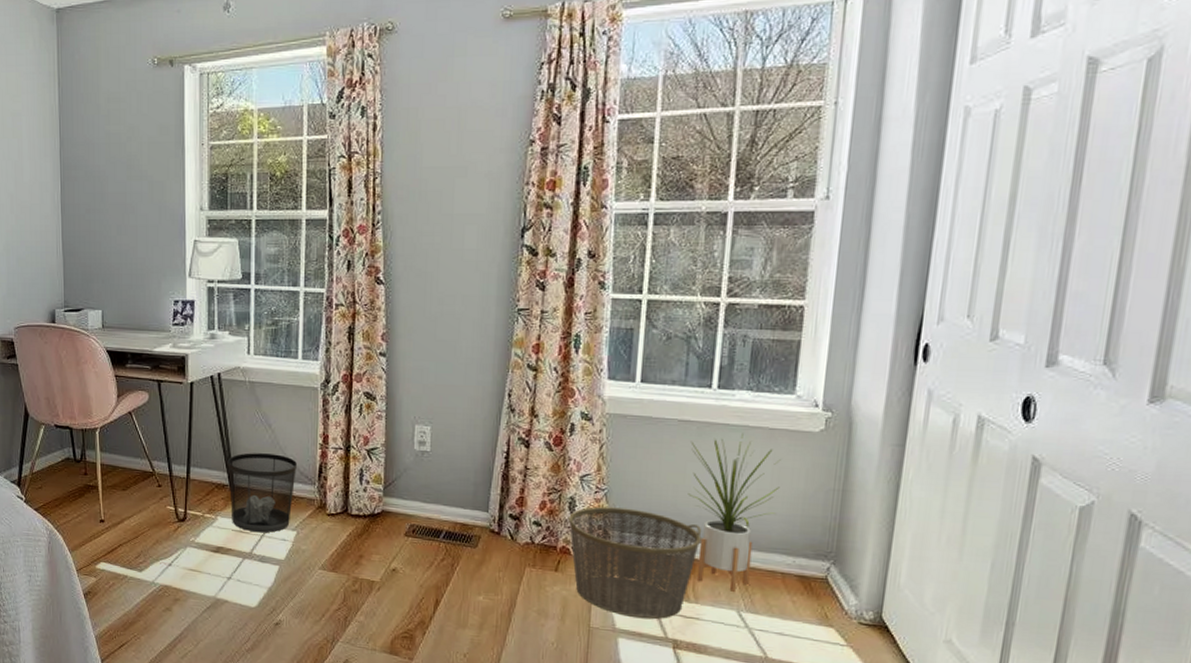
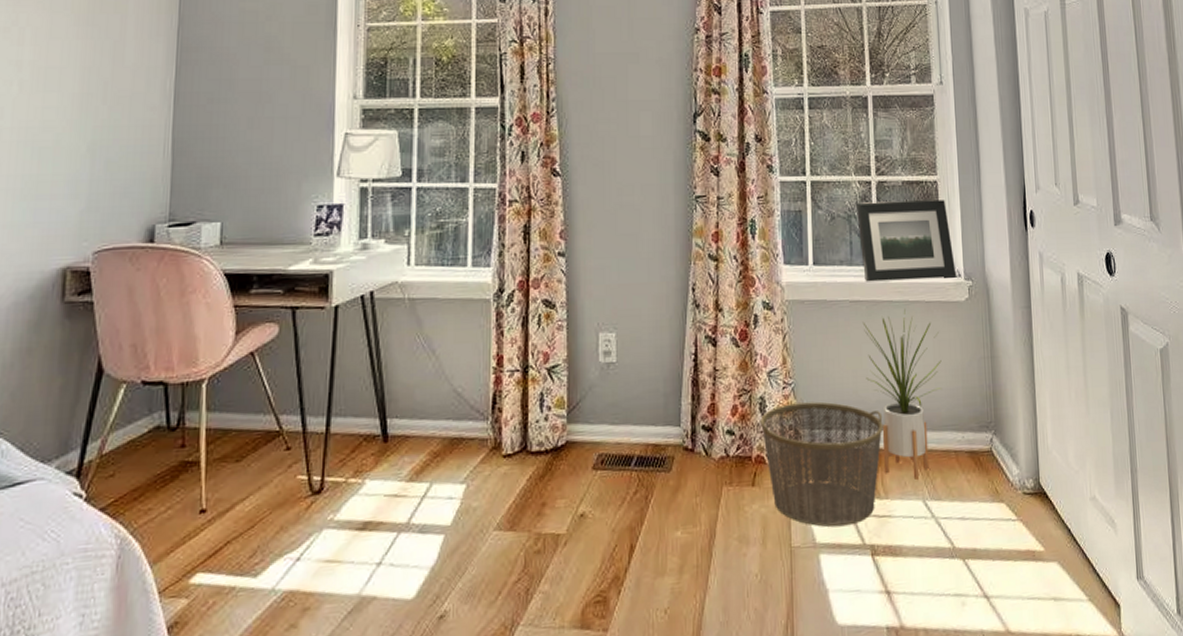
waste bin: present [227,453,298,533] -> none [379,386,467,494]
picture frame: none [697,324,814,408] -> present [856,200,957,282]

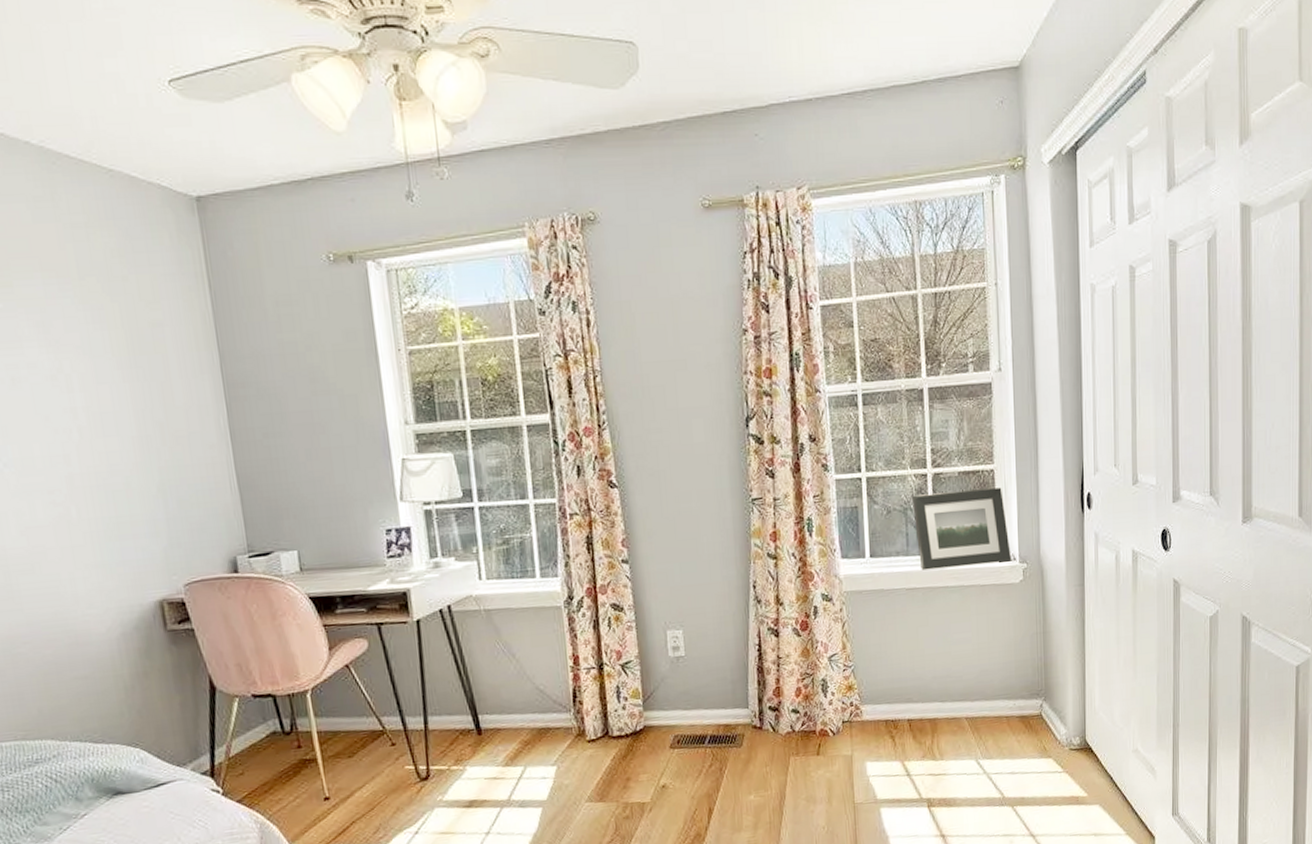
basket: present [759,401,883,527] -> none [822,680,939,786]
house plant: present [862,308,942,479] -> none [919,593,995,743]

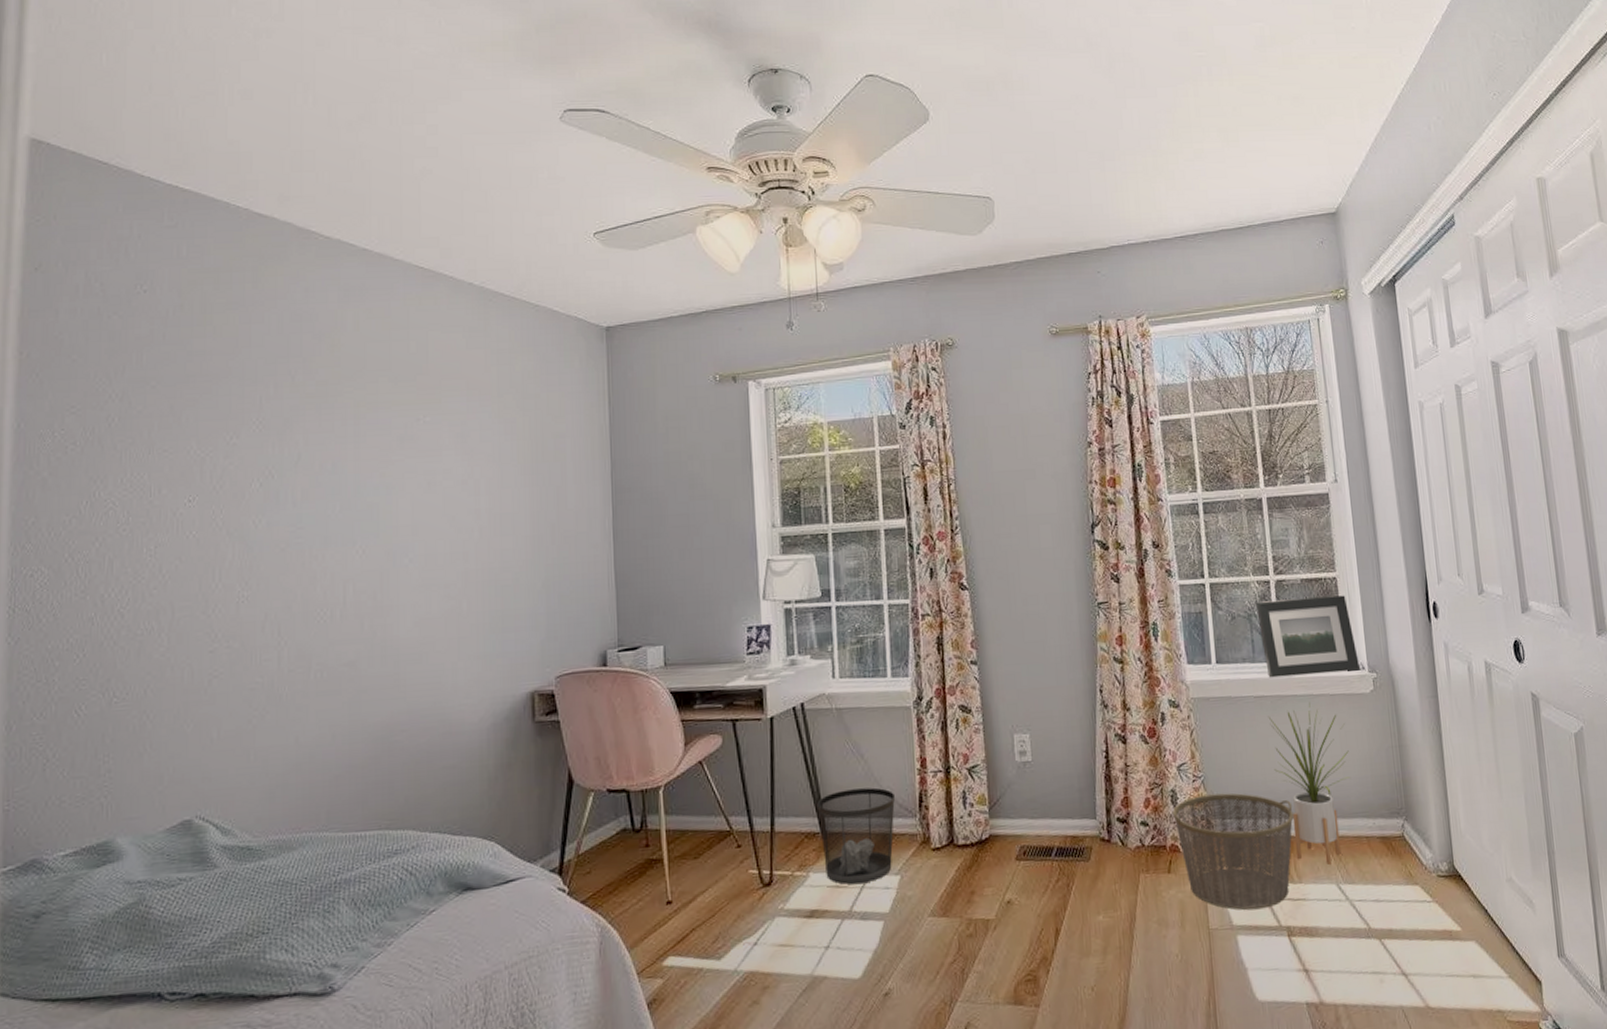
waste bin: none [470,685,550,776] -> present [817,787,896,885]
basket: none [822,680,939,786] -> present [1171,793,1294,910]
house plant: none [919,593,995,743] -> present [1268,702,1350,864]

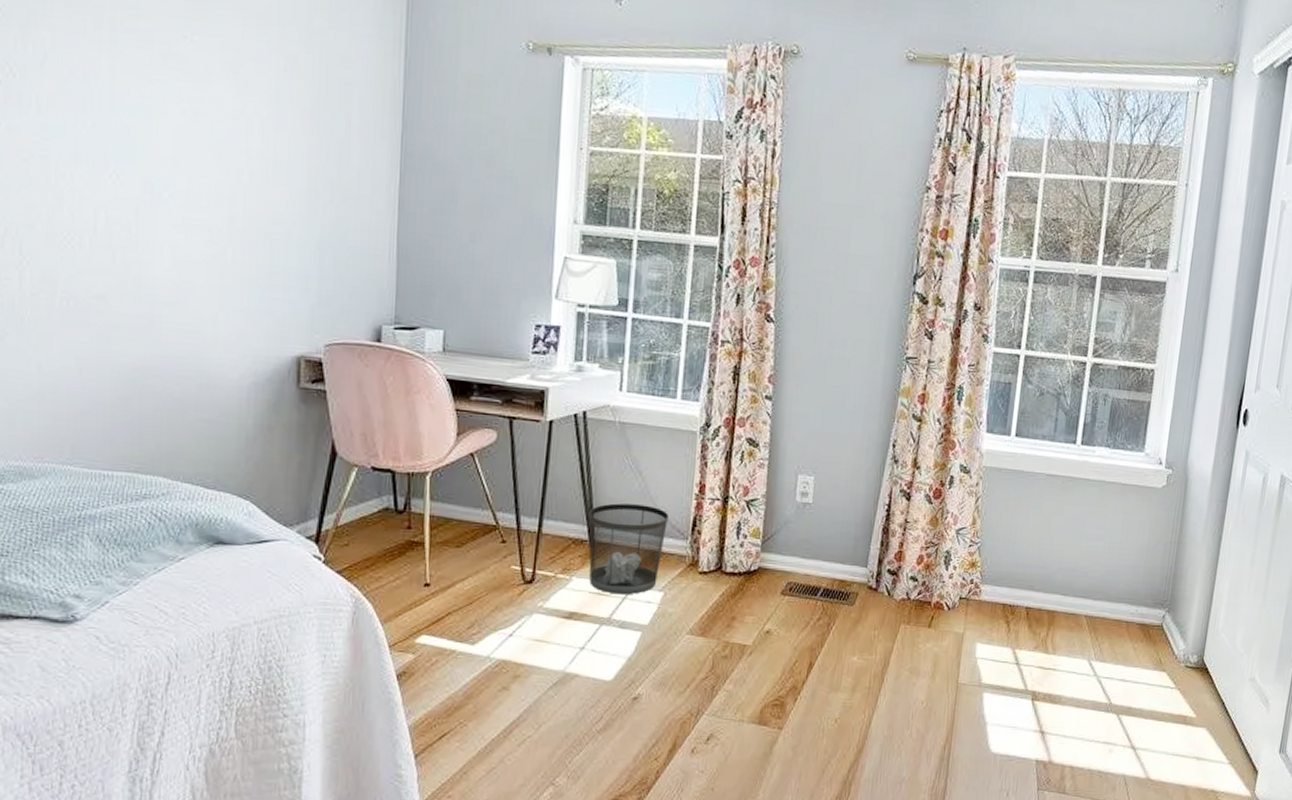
basket: present [1171,793,1294,910] -> none [942,560,1062,673]
picture frame: present [1256,595,1361,678] -> none [1064,381,1160,465]
house plant: present [1268,702,1350,864] -> none [1051,488,1130,641]

